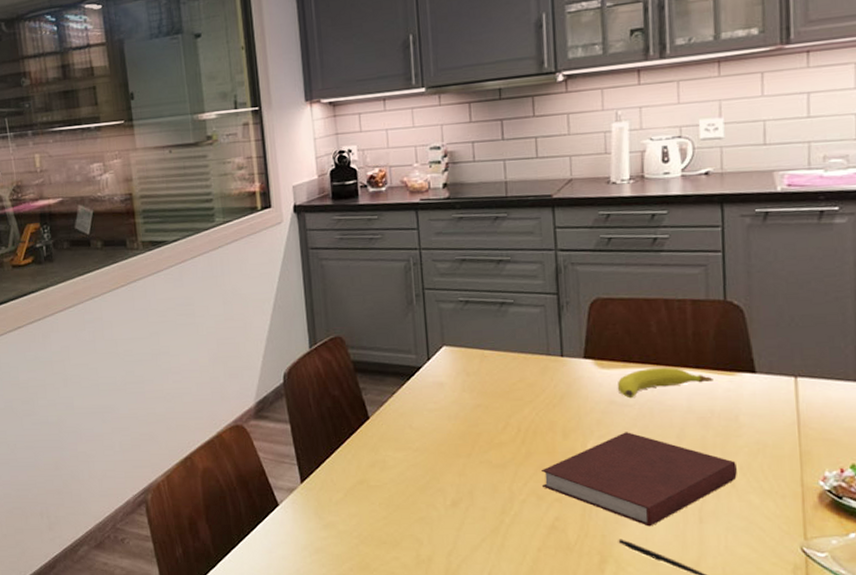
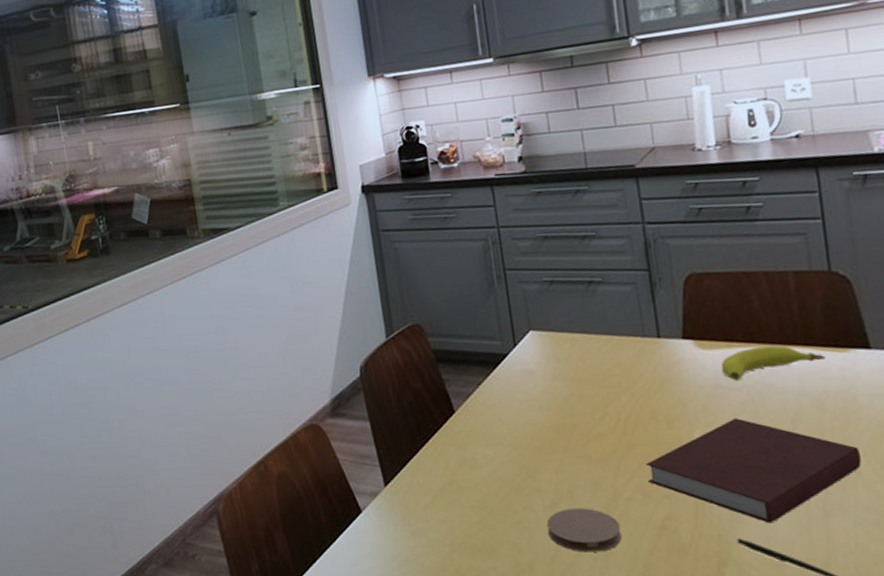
coaster: none [447,508,514,547] -> present [546,508,622,552]

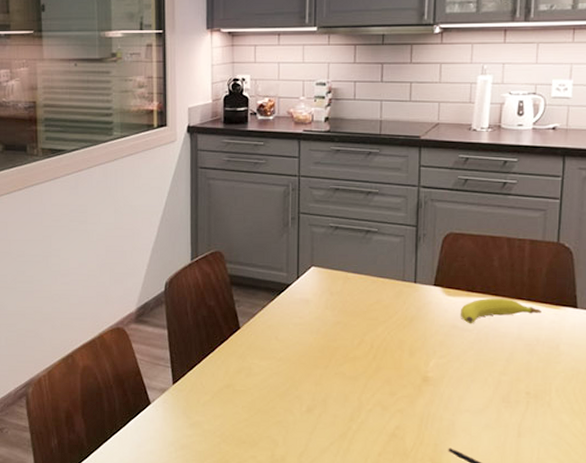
coaster: present [546,508,622,552] -> none [301,414,359,451]
notebook: present [646,418,862,524] -> none [388,353,553,438]

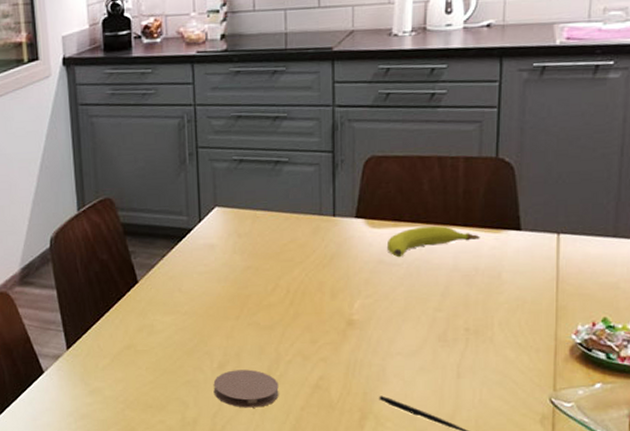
coaster: none [301,414,359,451] -> present [213,369,279,408]

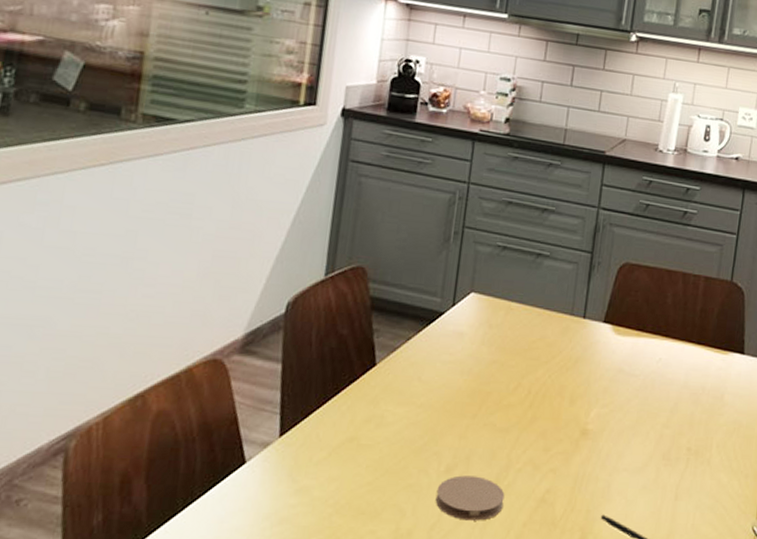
fruit: present [386,225,480,258] -> none [627,339,710,369]

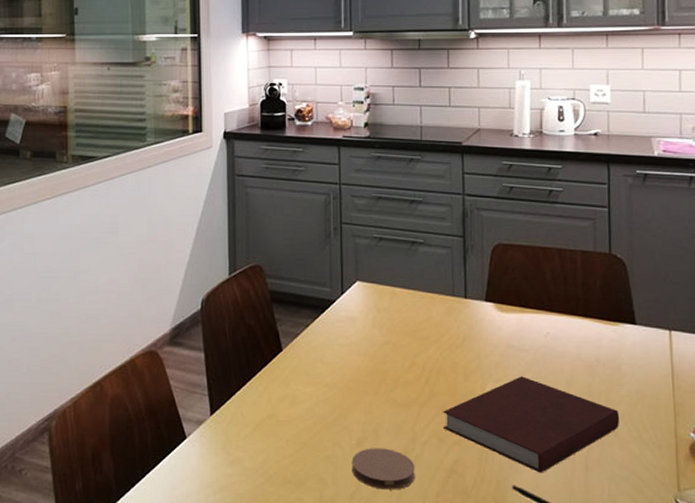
notebook: none [541,402,715,502] -> present [443,376,619,473]

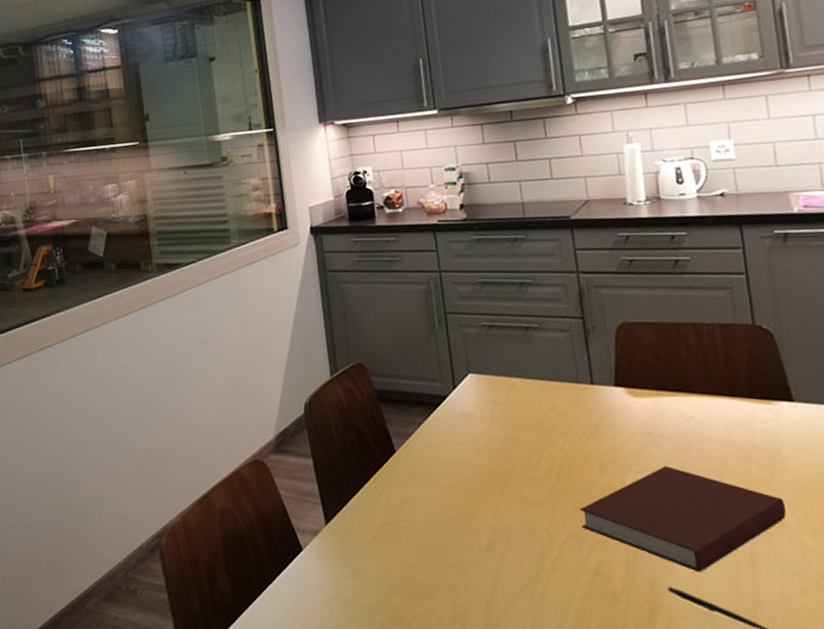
coaster: present [351,448,415,490] -> none [483,552,556,597]

